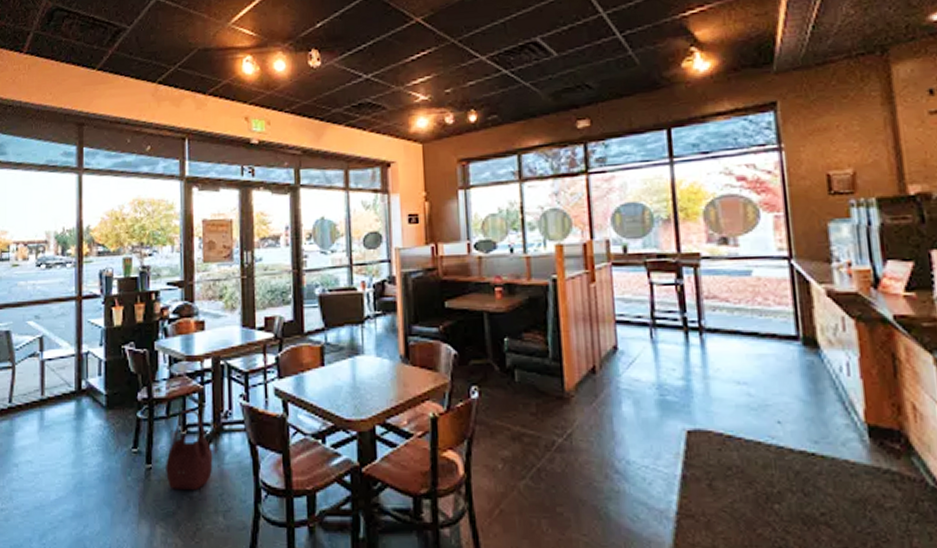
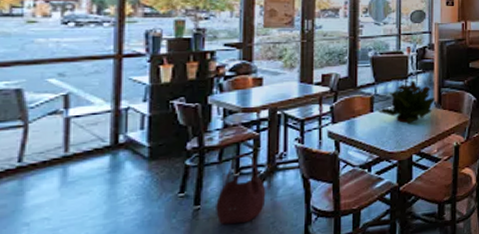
potted flower: none [329,326,400,383] -> present [377,81,434,124]

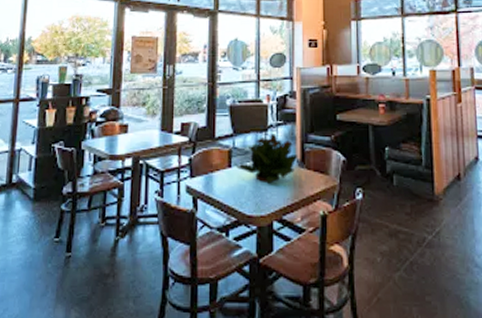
handbag: present [216,153,266,225] -> none [84,203,128,278]

